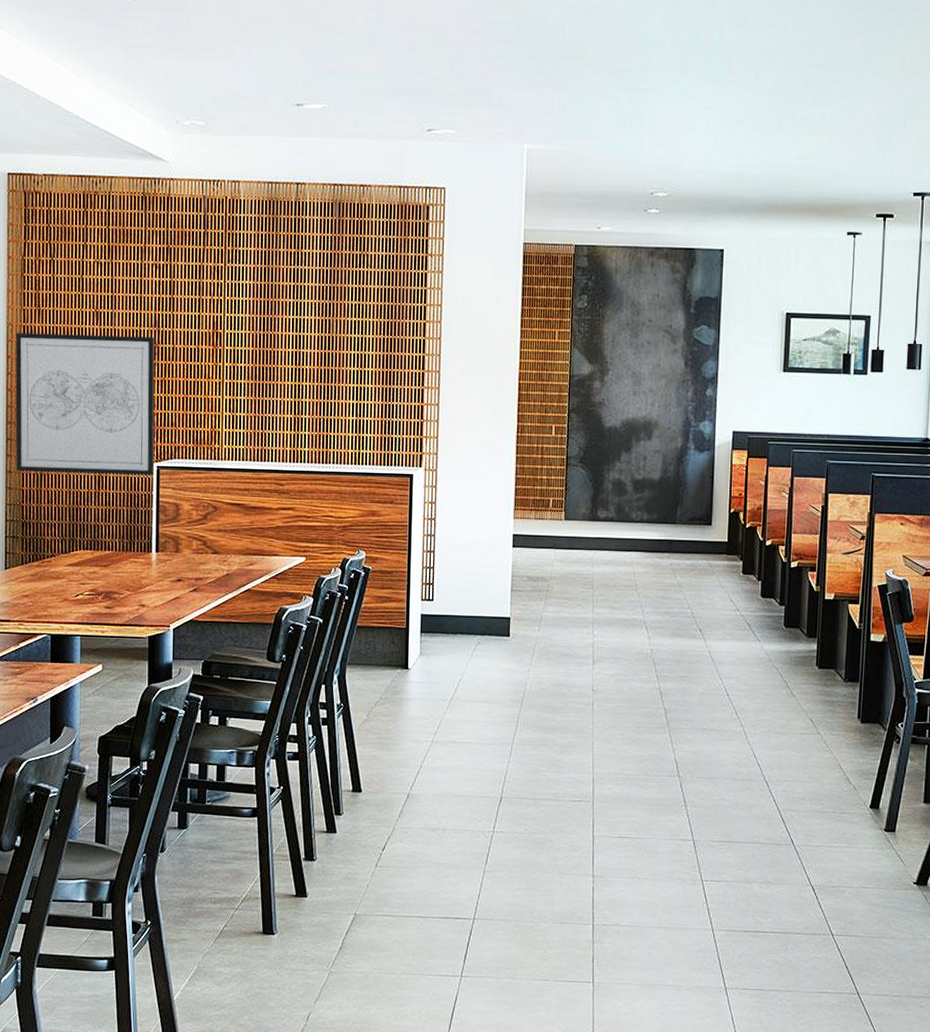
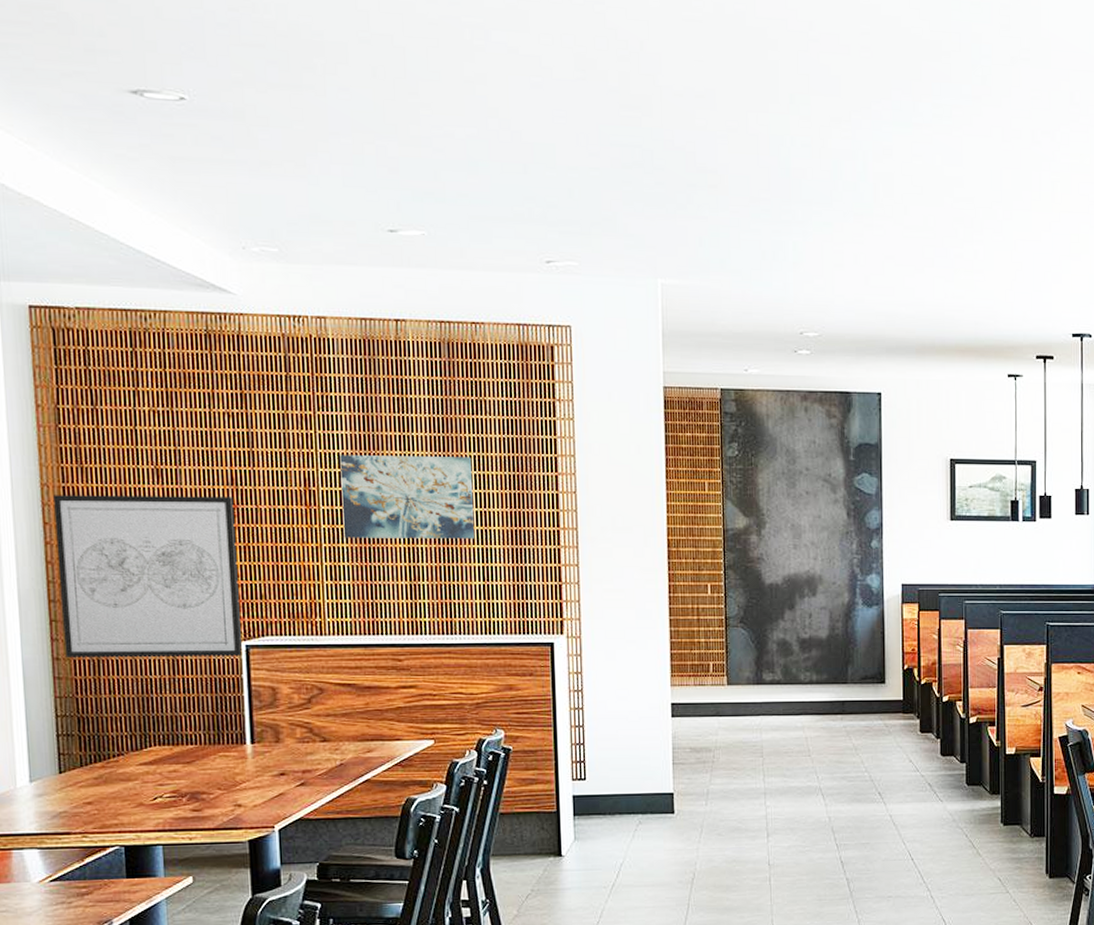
wall art: none [242,302,353,379] -> present [340,455,475,539]

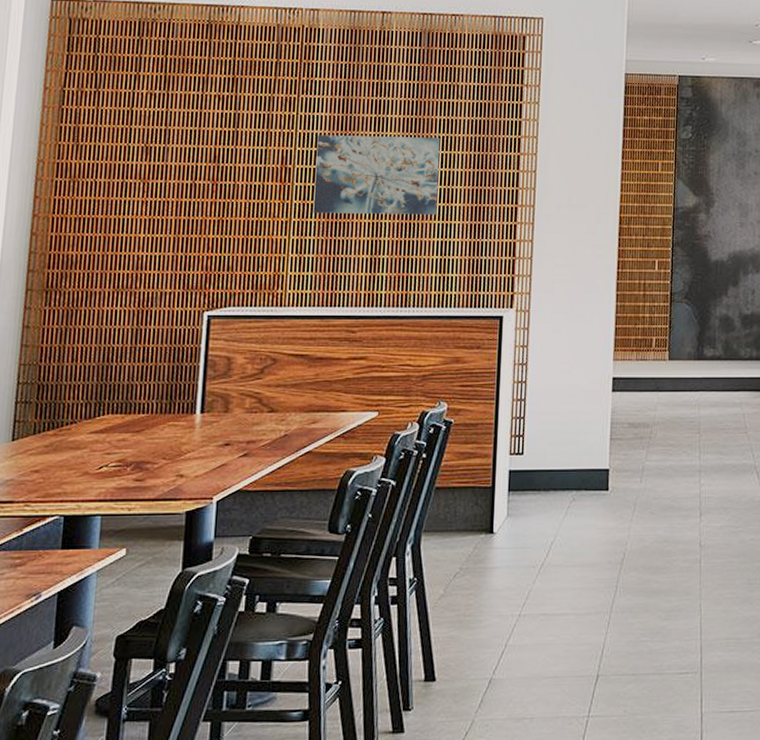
wall art: present [53,495,243,657] -> none [36,170,214,326]

